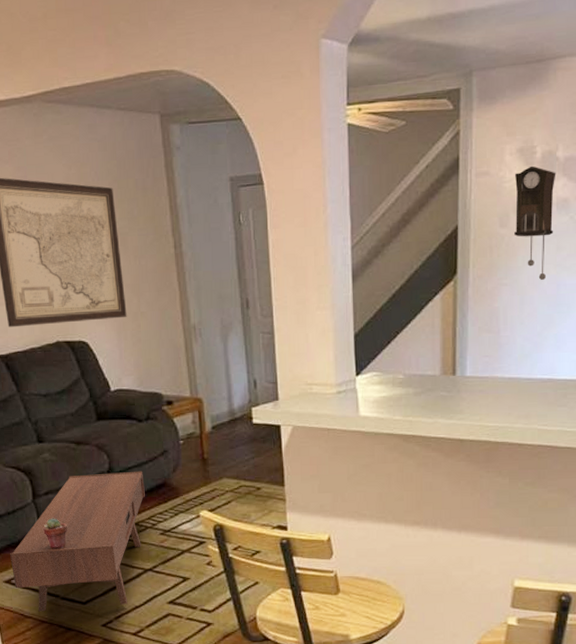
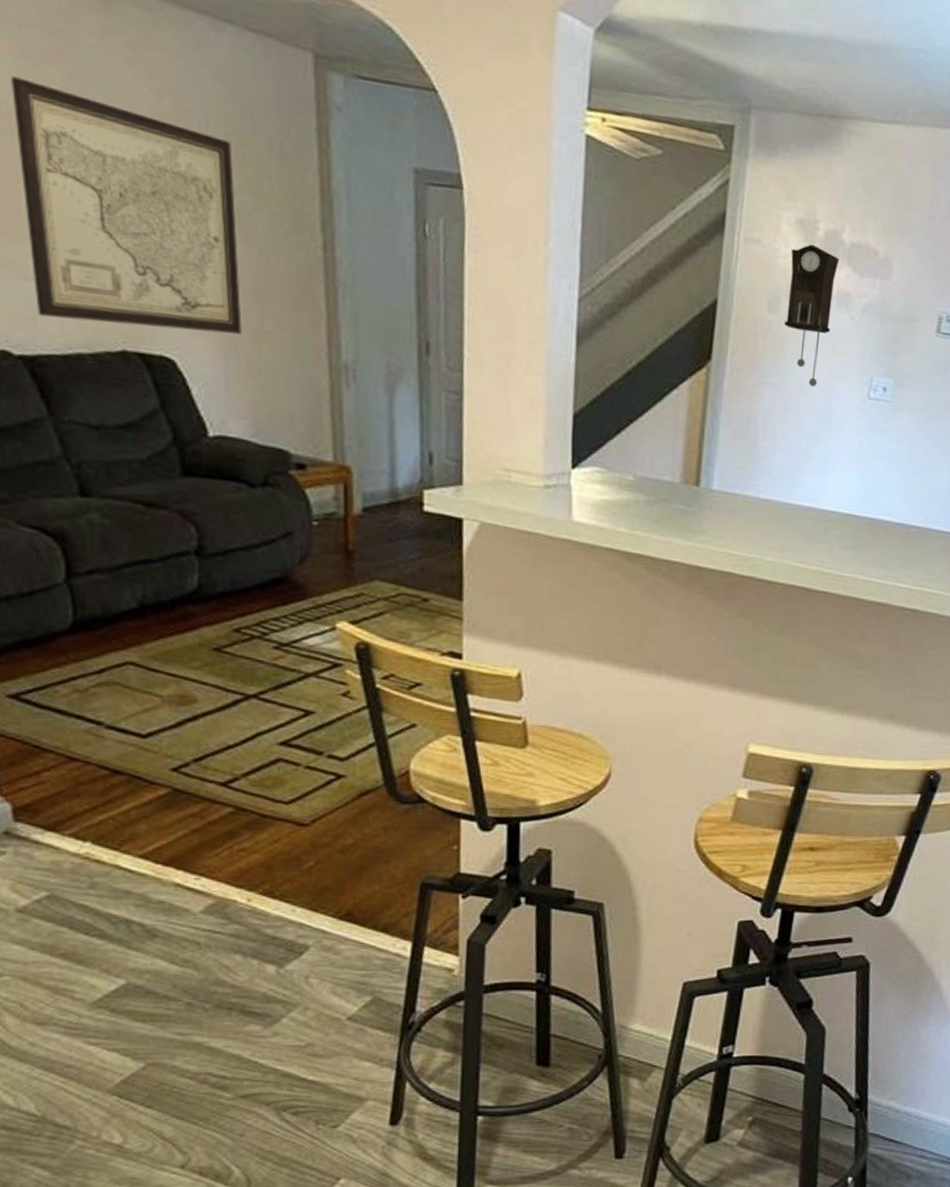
coffee table: present [10,471,145,612] -> none [21,551,254,745]
potted succulent: present [43,518,67,548] -> none [81,609,123,655]

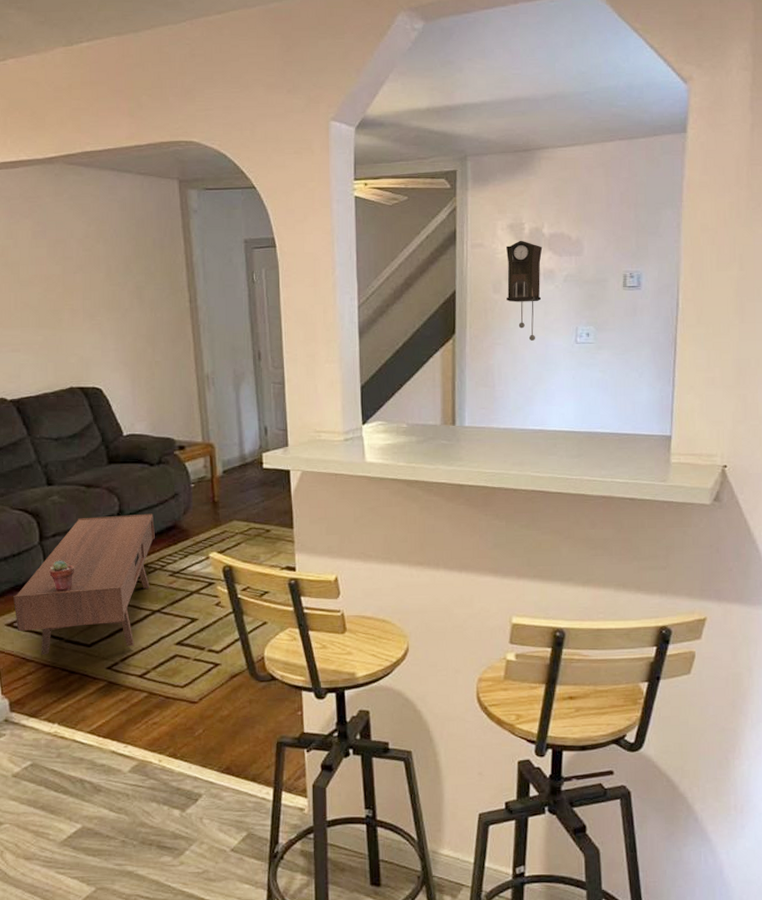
wall art: present [12,76,242,334] -> none [5,230,141,373]
coffee table: none [21,551,254,745] -> present [13,513,155,655]
potted succulent: none [81,609,123,655] -> present [49,560,74,590]

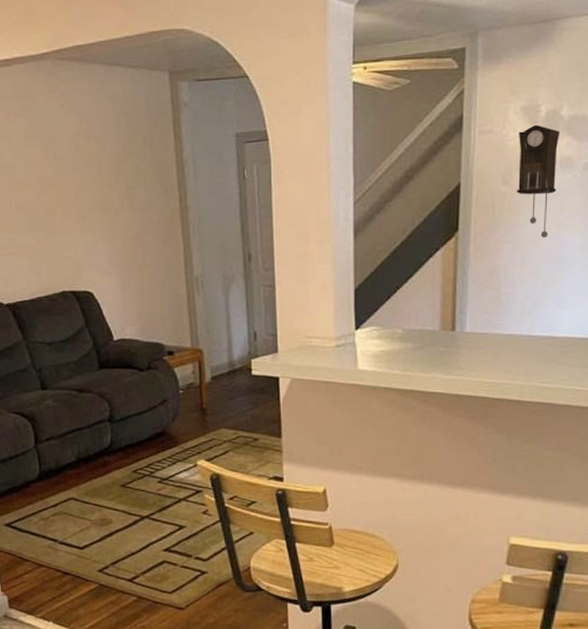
coffee table: present [13,513,155,655] -> none [11,419,144,556]
potted succulent: present [49,560,74,590] -> none [44,464,67,493]

